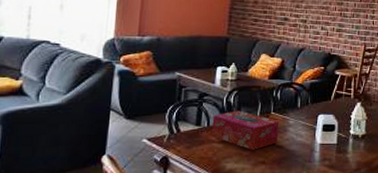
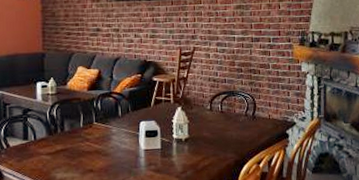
tissue box: present [211,110,278,150] -> none [38,122,103,160]

